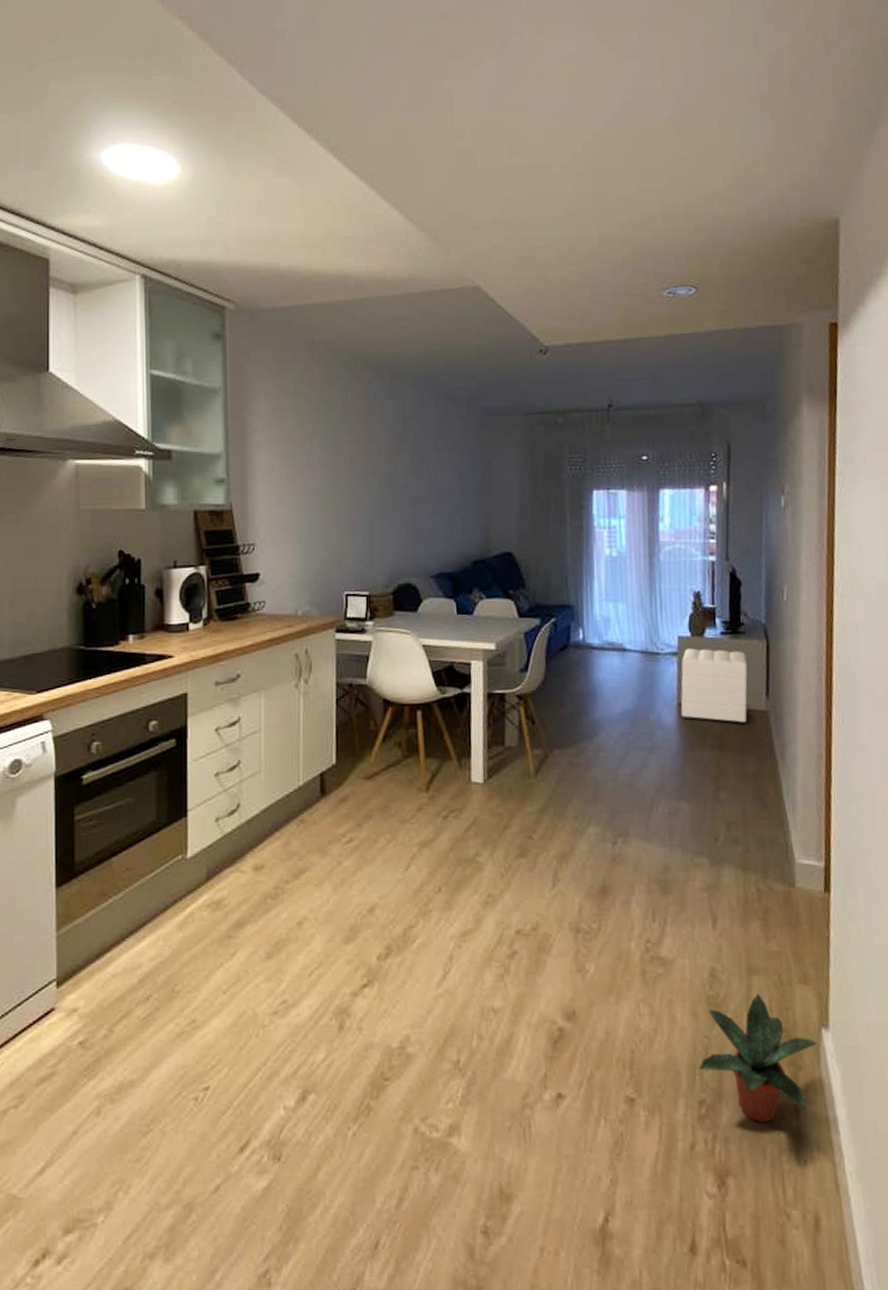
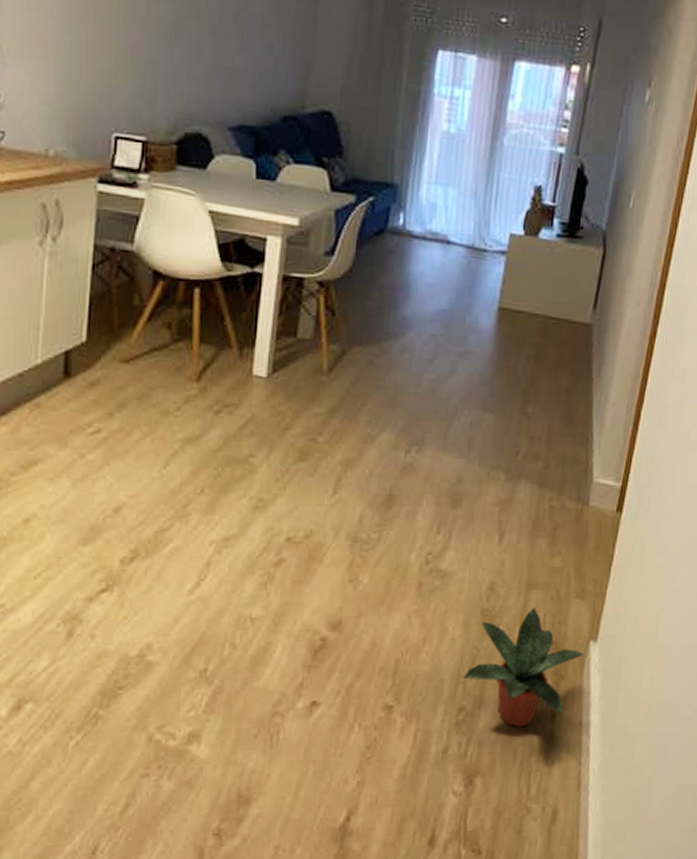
ottoman: present [680,648,748,725] -> none [500,248,580,337]

